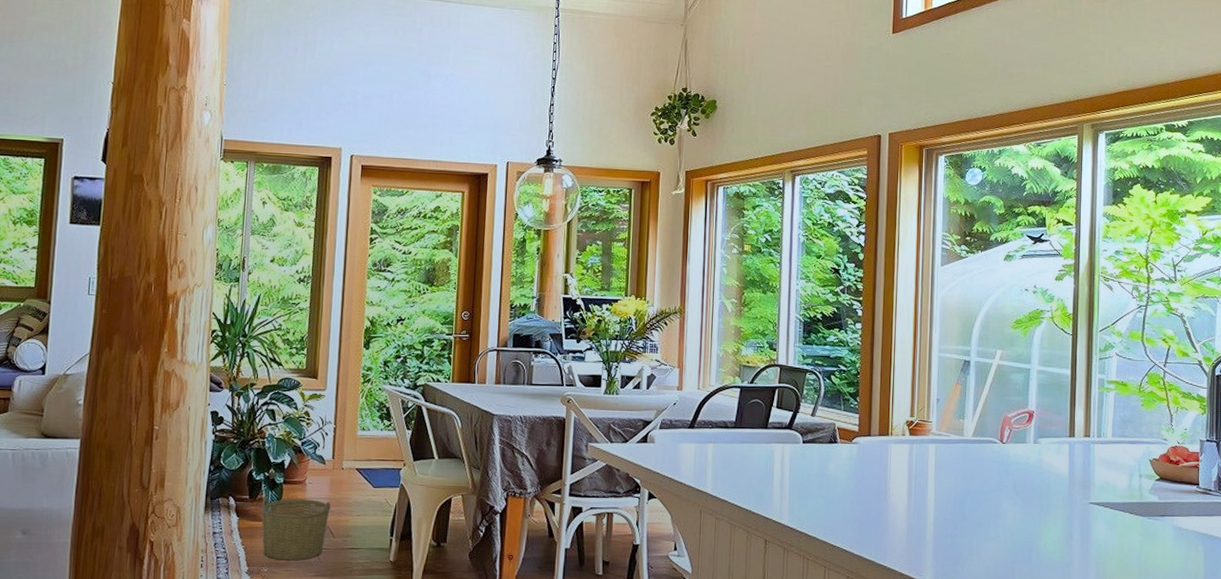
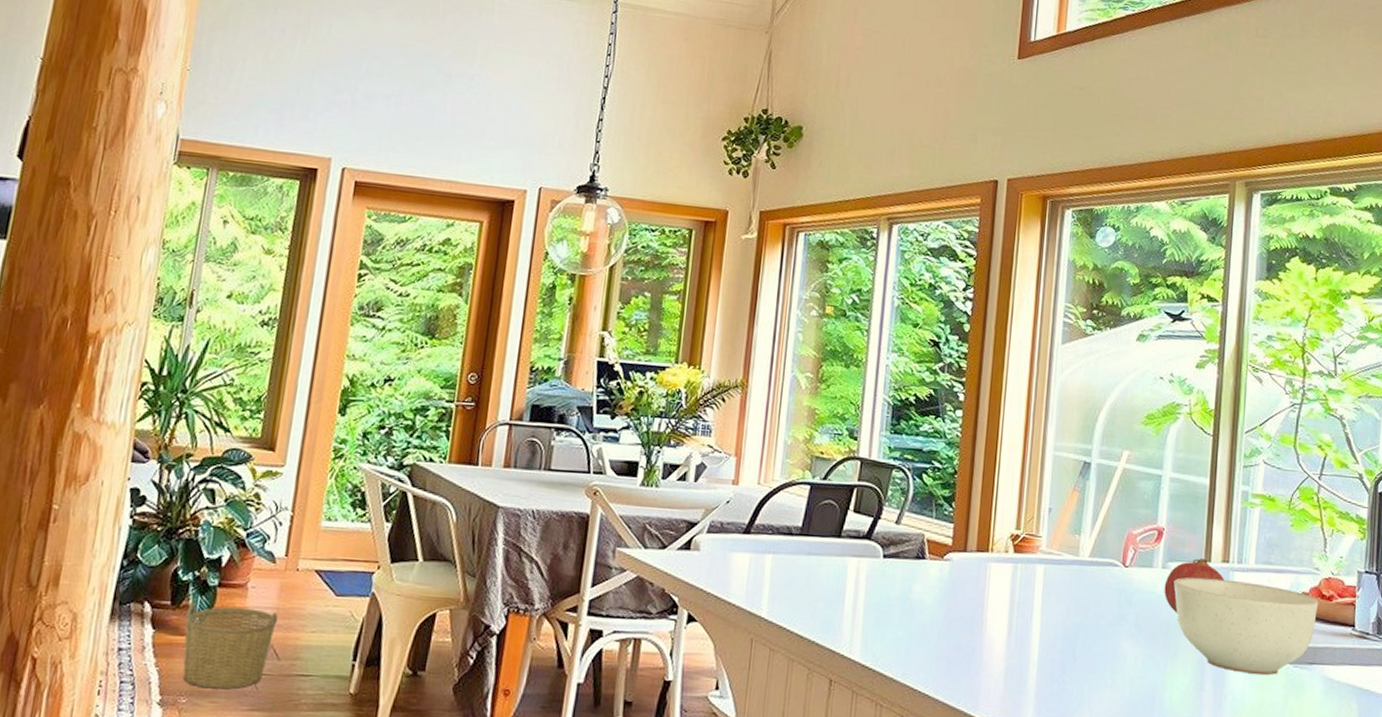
fruit: none [1036,434,1087,479] -> present [1164,557,1225,613]
bowl: none [1044,449,1168,526] -> present [1174,577,1319,675]

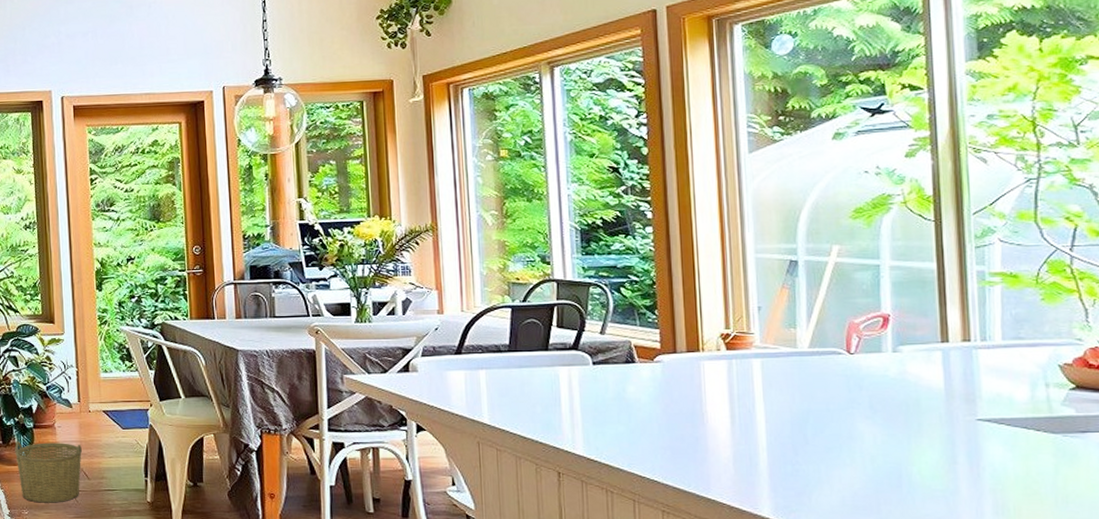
fruit: present [1164,557,1225,613] -> none [897,339,968,393]
bowl: present [1174,577,1319,675] -> none [908,357,1086,445]

